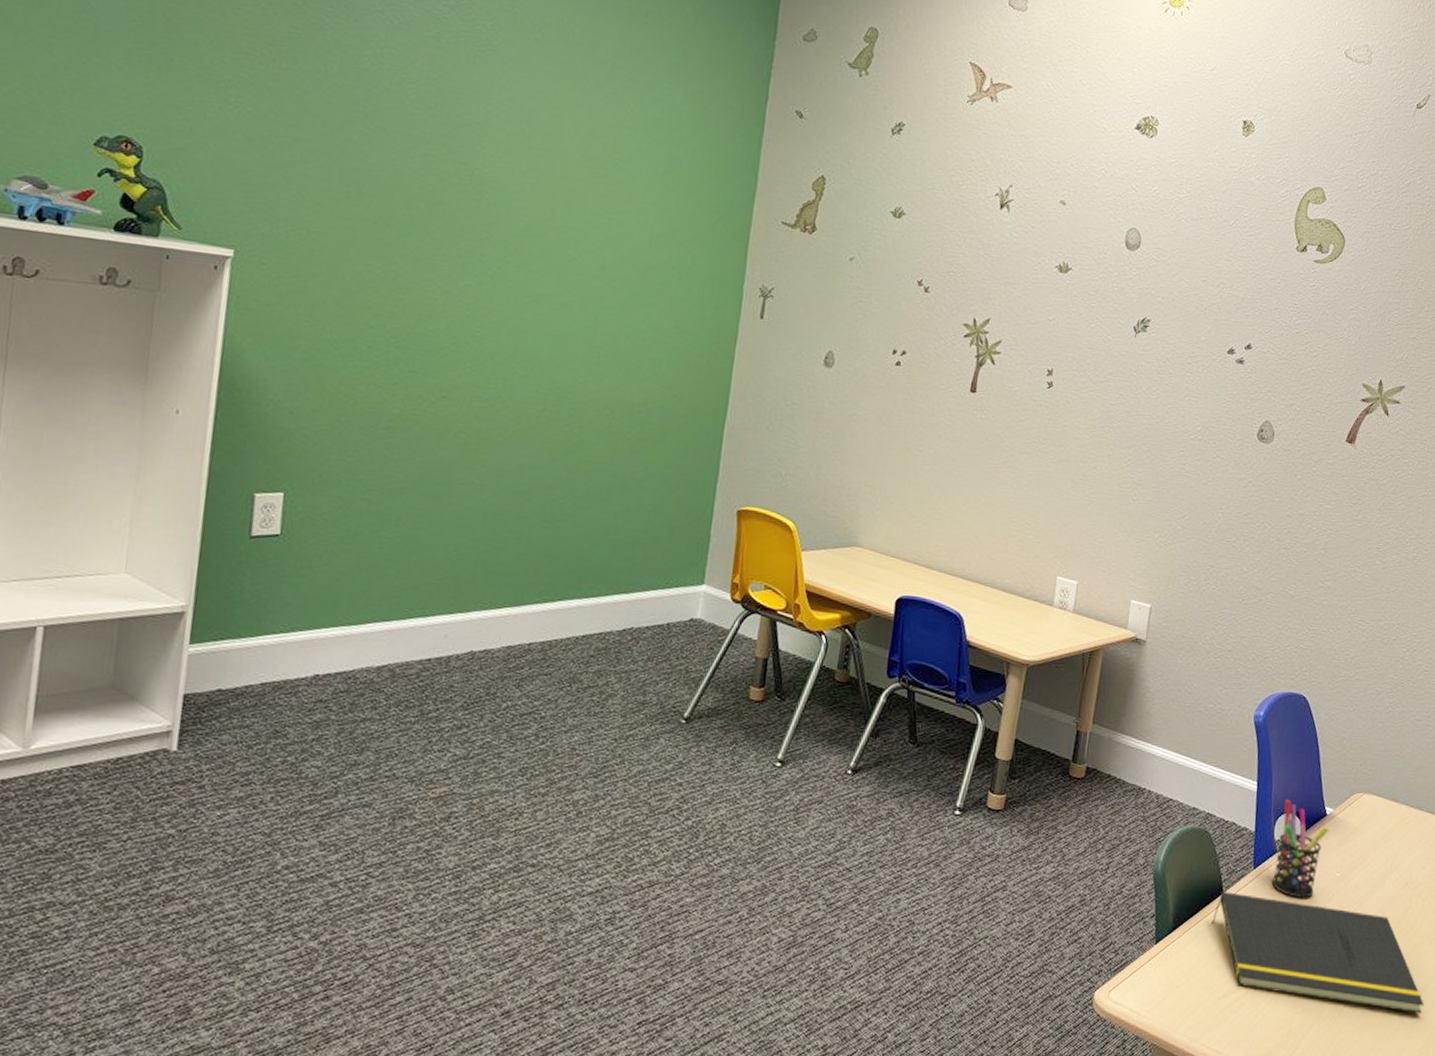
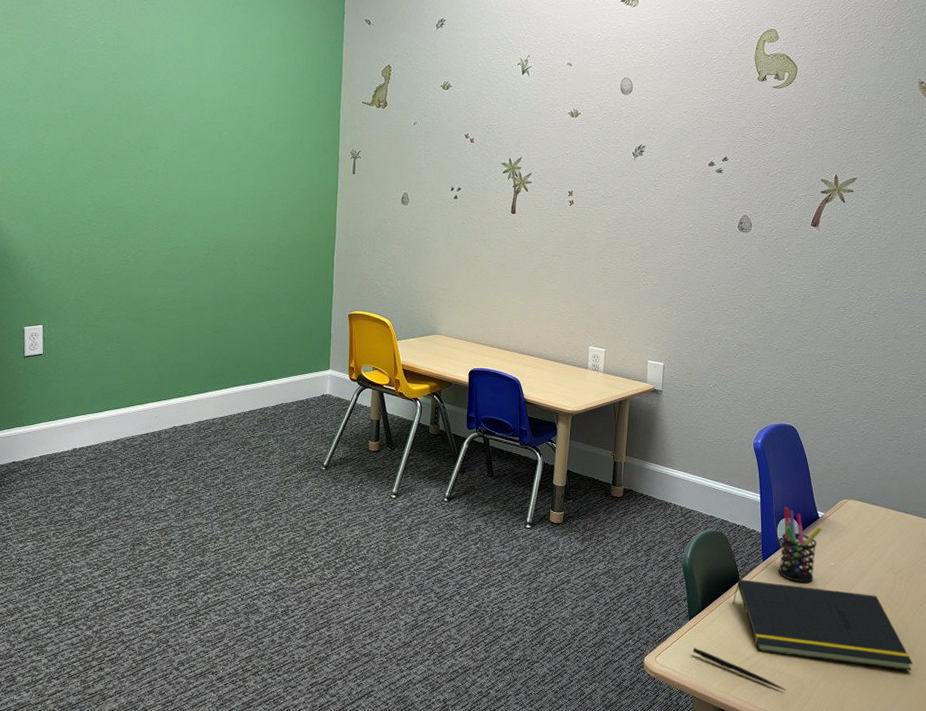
pen: none [1156,980,1269,1038] -> present [692,648,786,691]

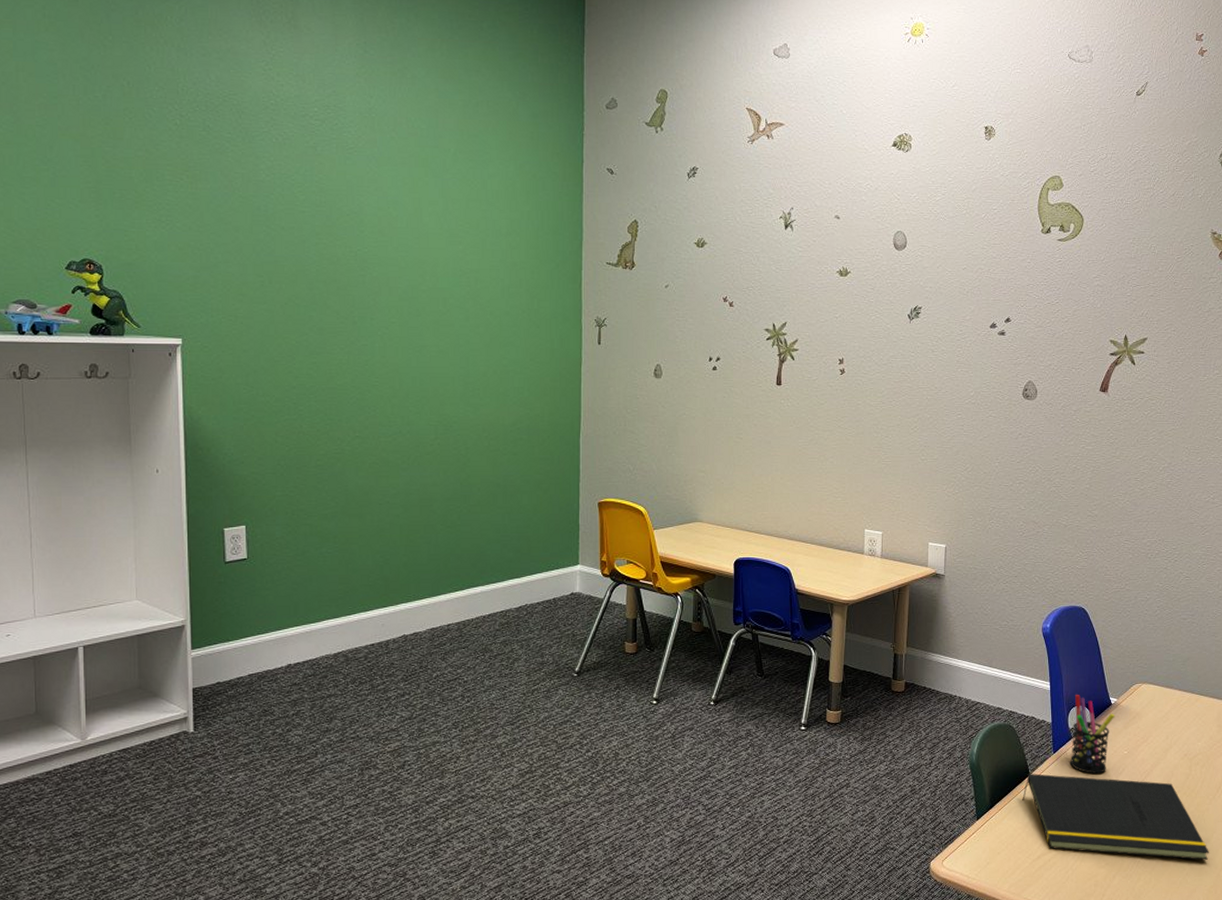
pen: present [692,648,786,691] -> none [981,849,1080,889]

